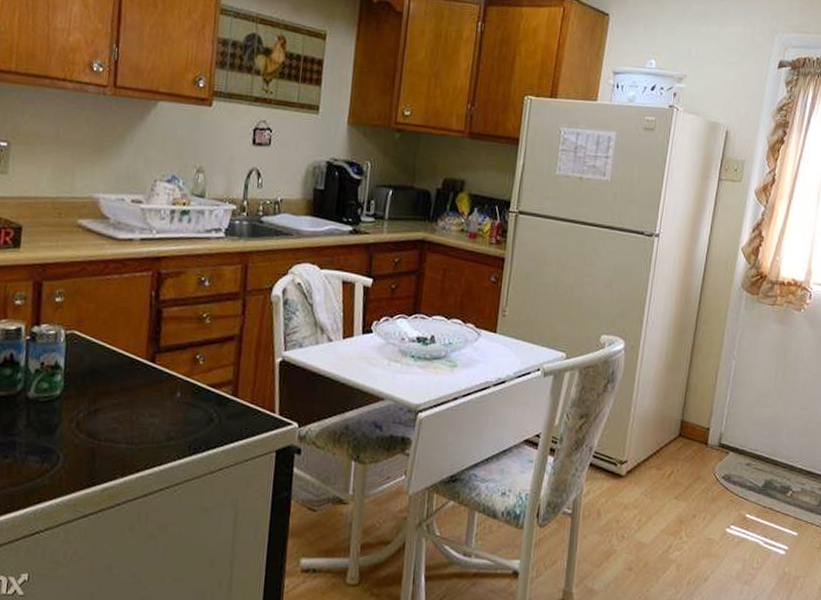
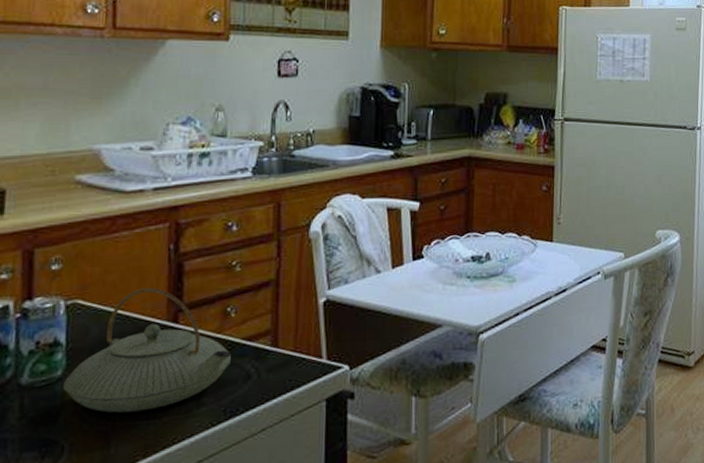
teapot: none [61,327,197,436] -> present [63,287,231,413]

